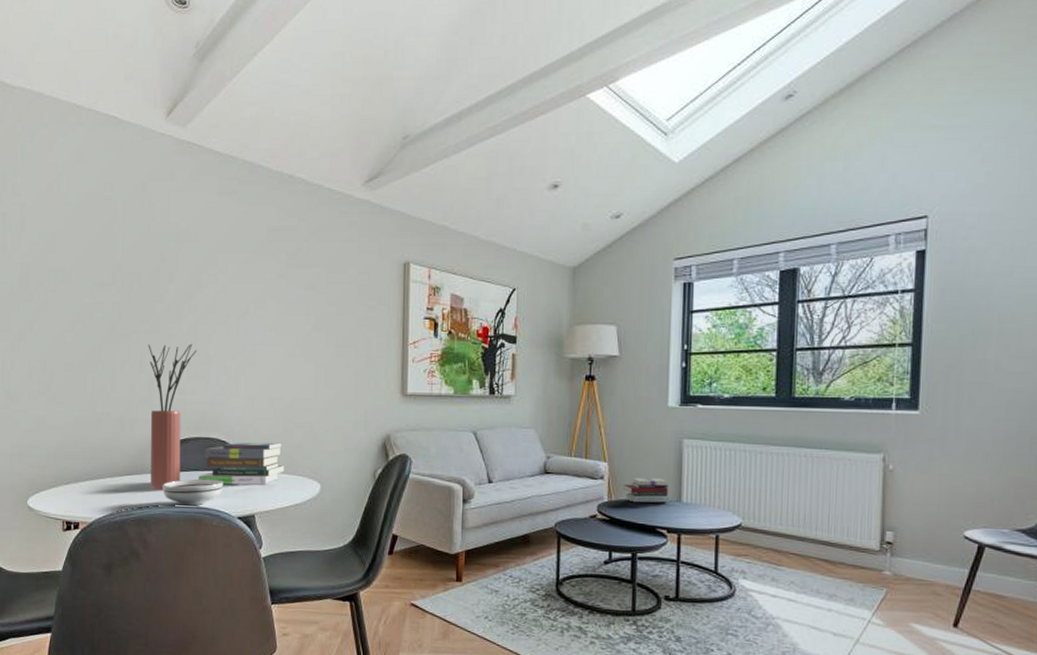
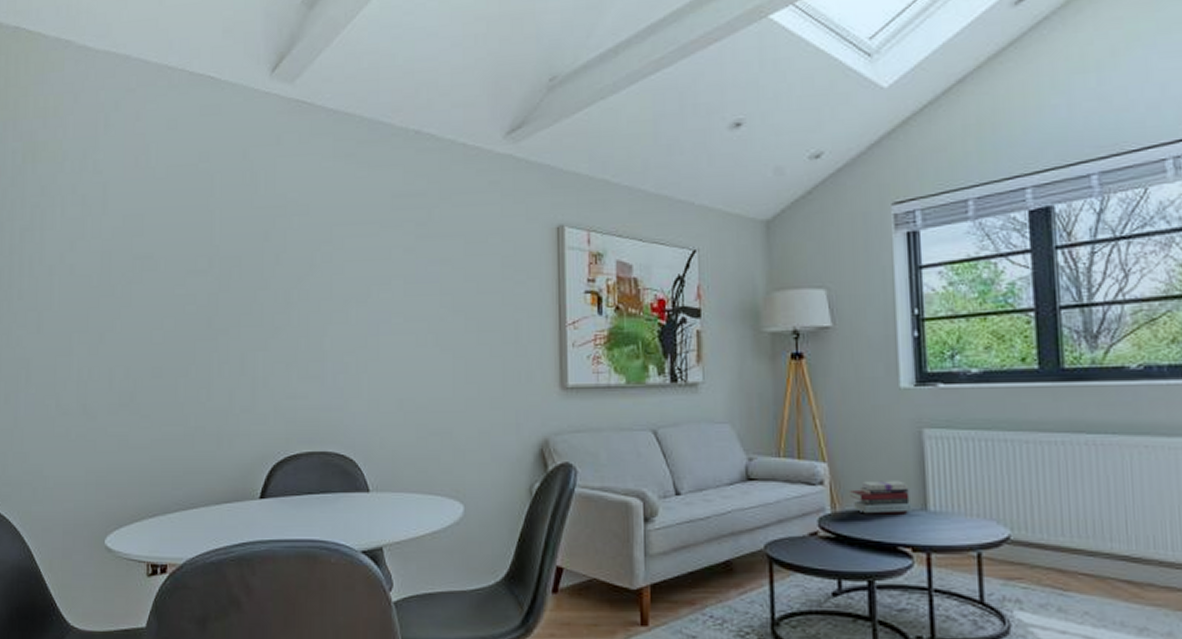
vase: present [148,343,197,491] -> none [250,336,309,521]
bowl: present [162,479,224,506] -> none [268,504,343,539]
books: present [198,442,284,485] -> none [312,454,418,510]

